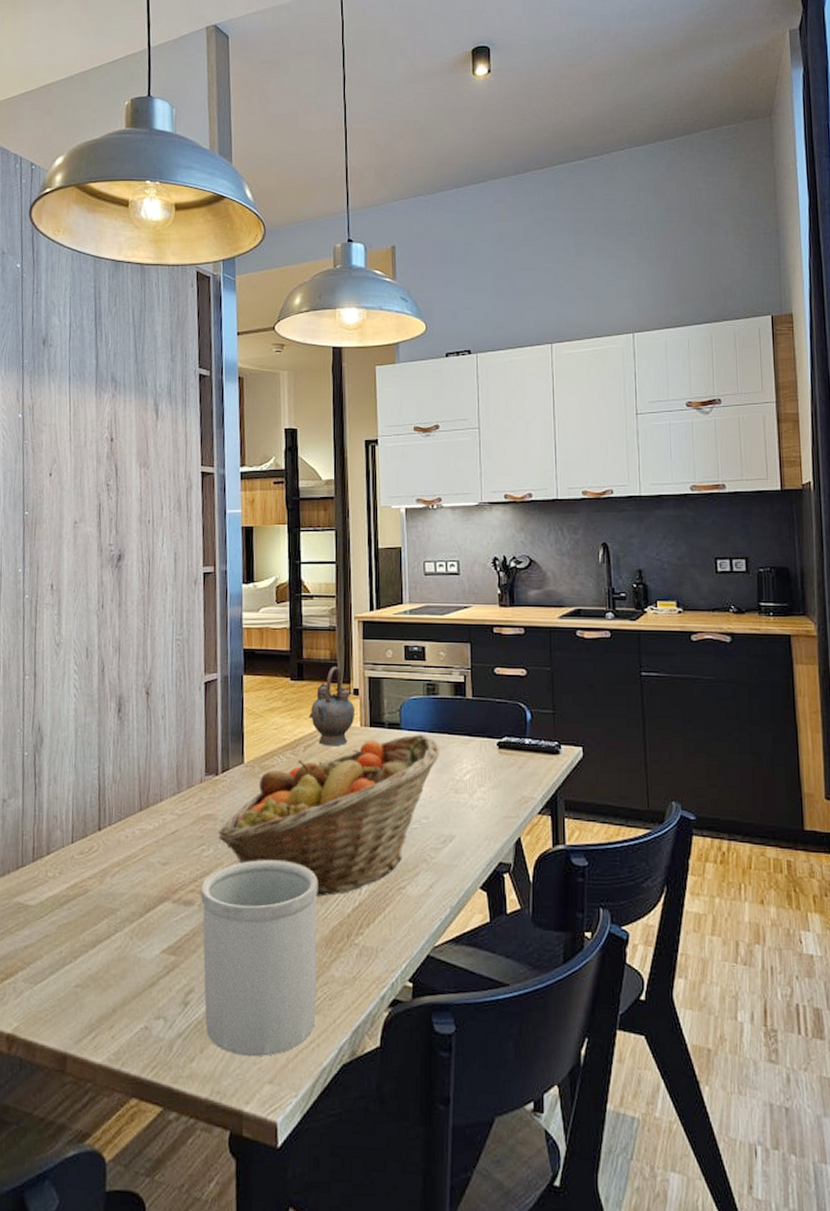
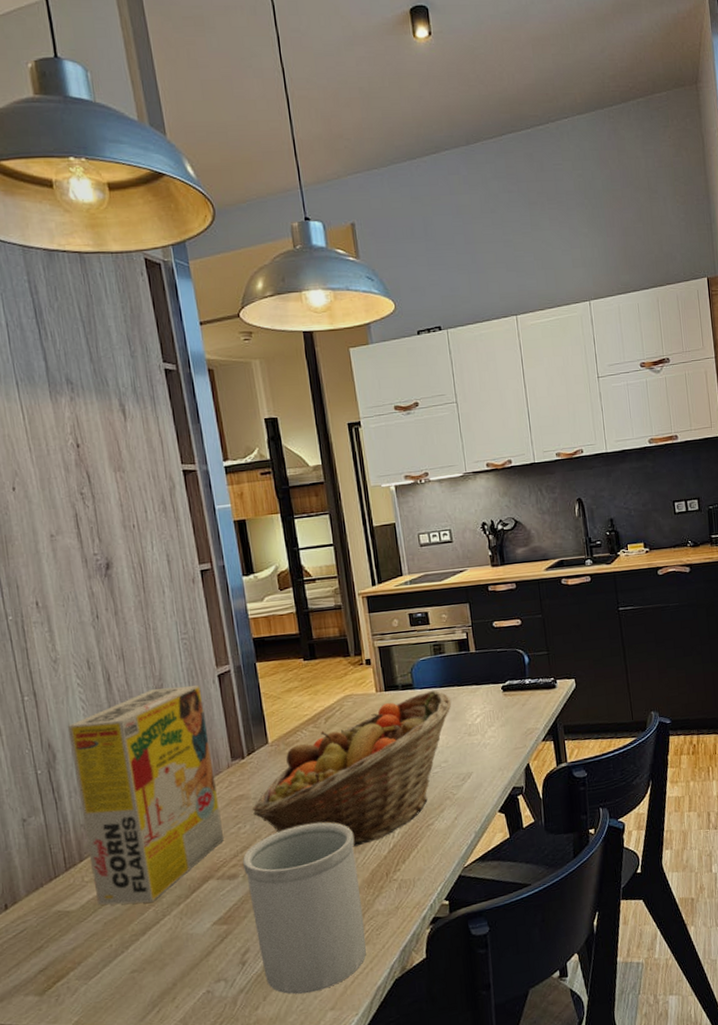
cereal box: none [56,687,187,913] -> present [67,685,225,905]
teapot: present [308,667,356,747] -> none [325,642,370,715]

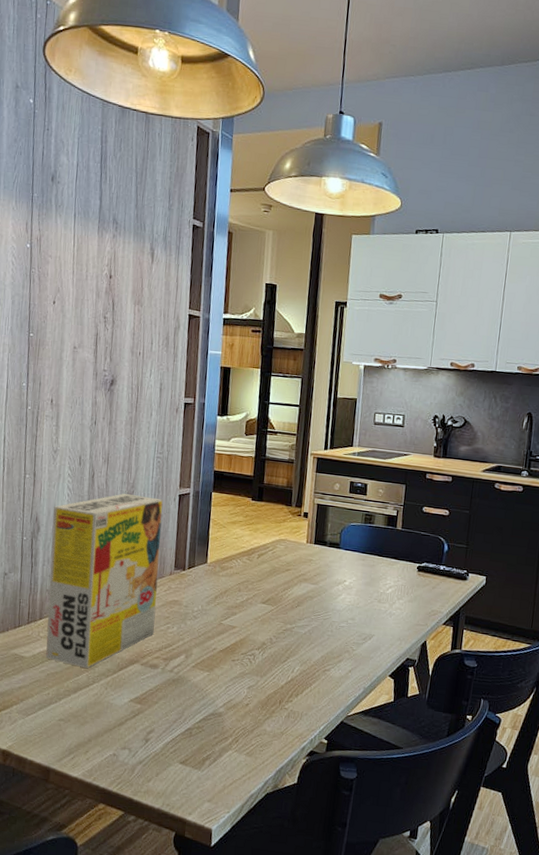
utensil holder: present [243,822,367,995] -> none [161,639,260,783]
fruit basket: present [253,690,452,847] -> none [182,553,370,671]

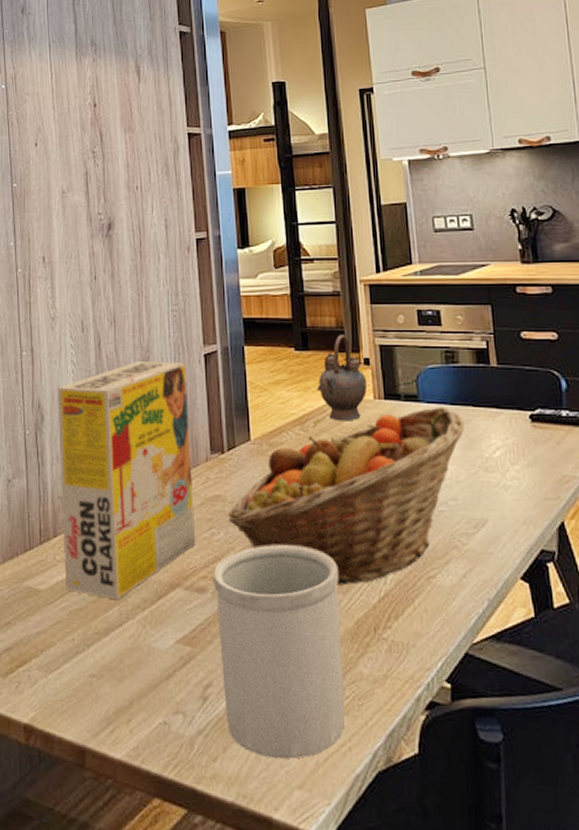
utensil holder: none [161,639,260,783] -> present [214,544,346,760]
fruit basket: none [182,553,370,671] -> present [228,407,465,586]
teapot: none [264,493,304,557] -> present [316,335,368,421]

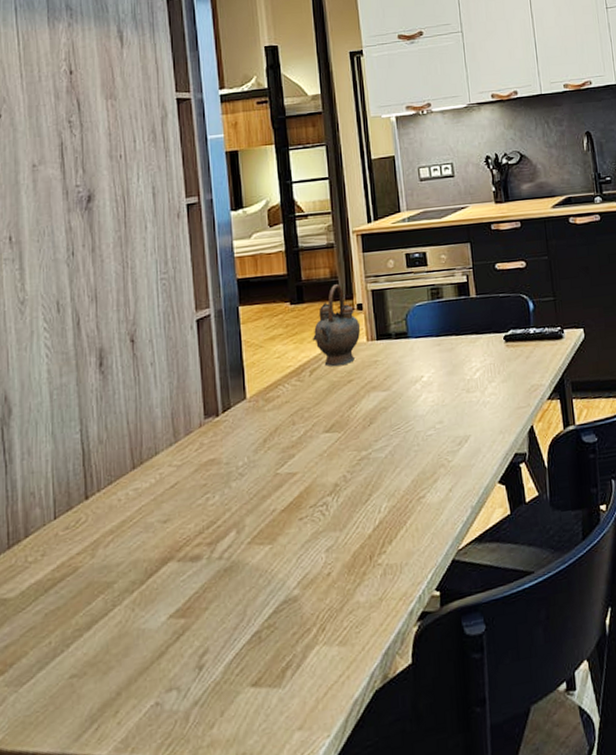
cereal box: present [57,361,196,599] -> none [27,331,190,592]
utensil holder: present [214,544,346,760] -> none [209,492,344,709]
fruit basket: present [228,407,465,586] -> none [224,339,449,524]

